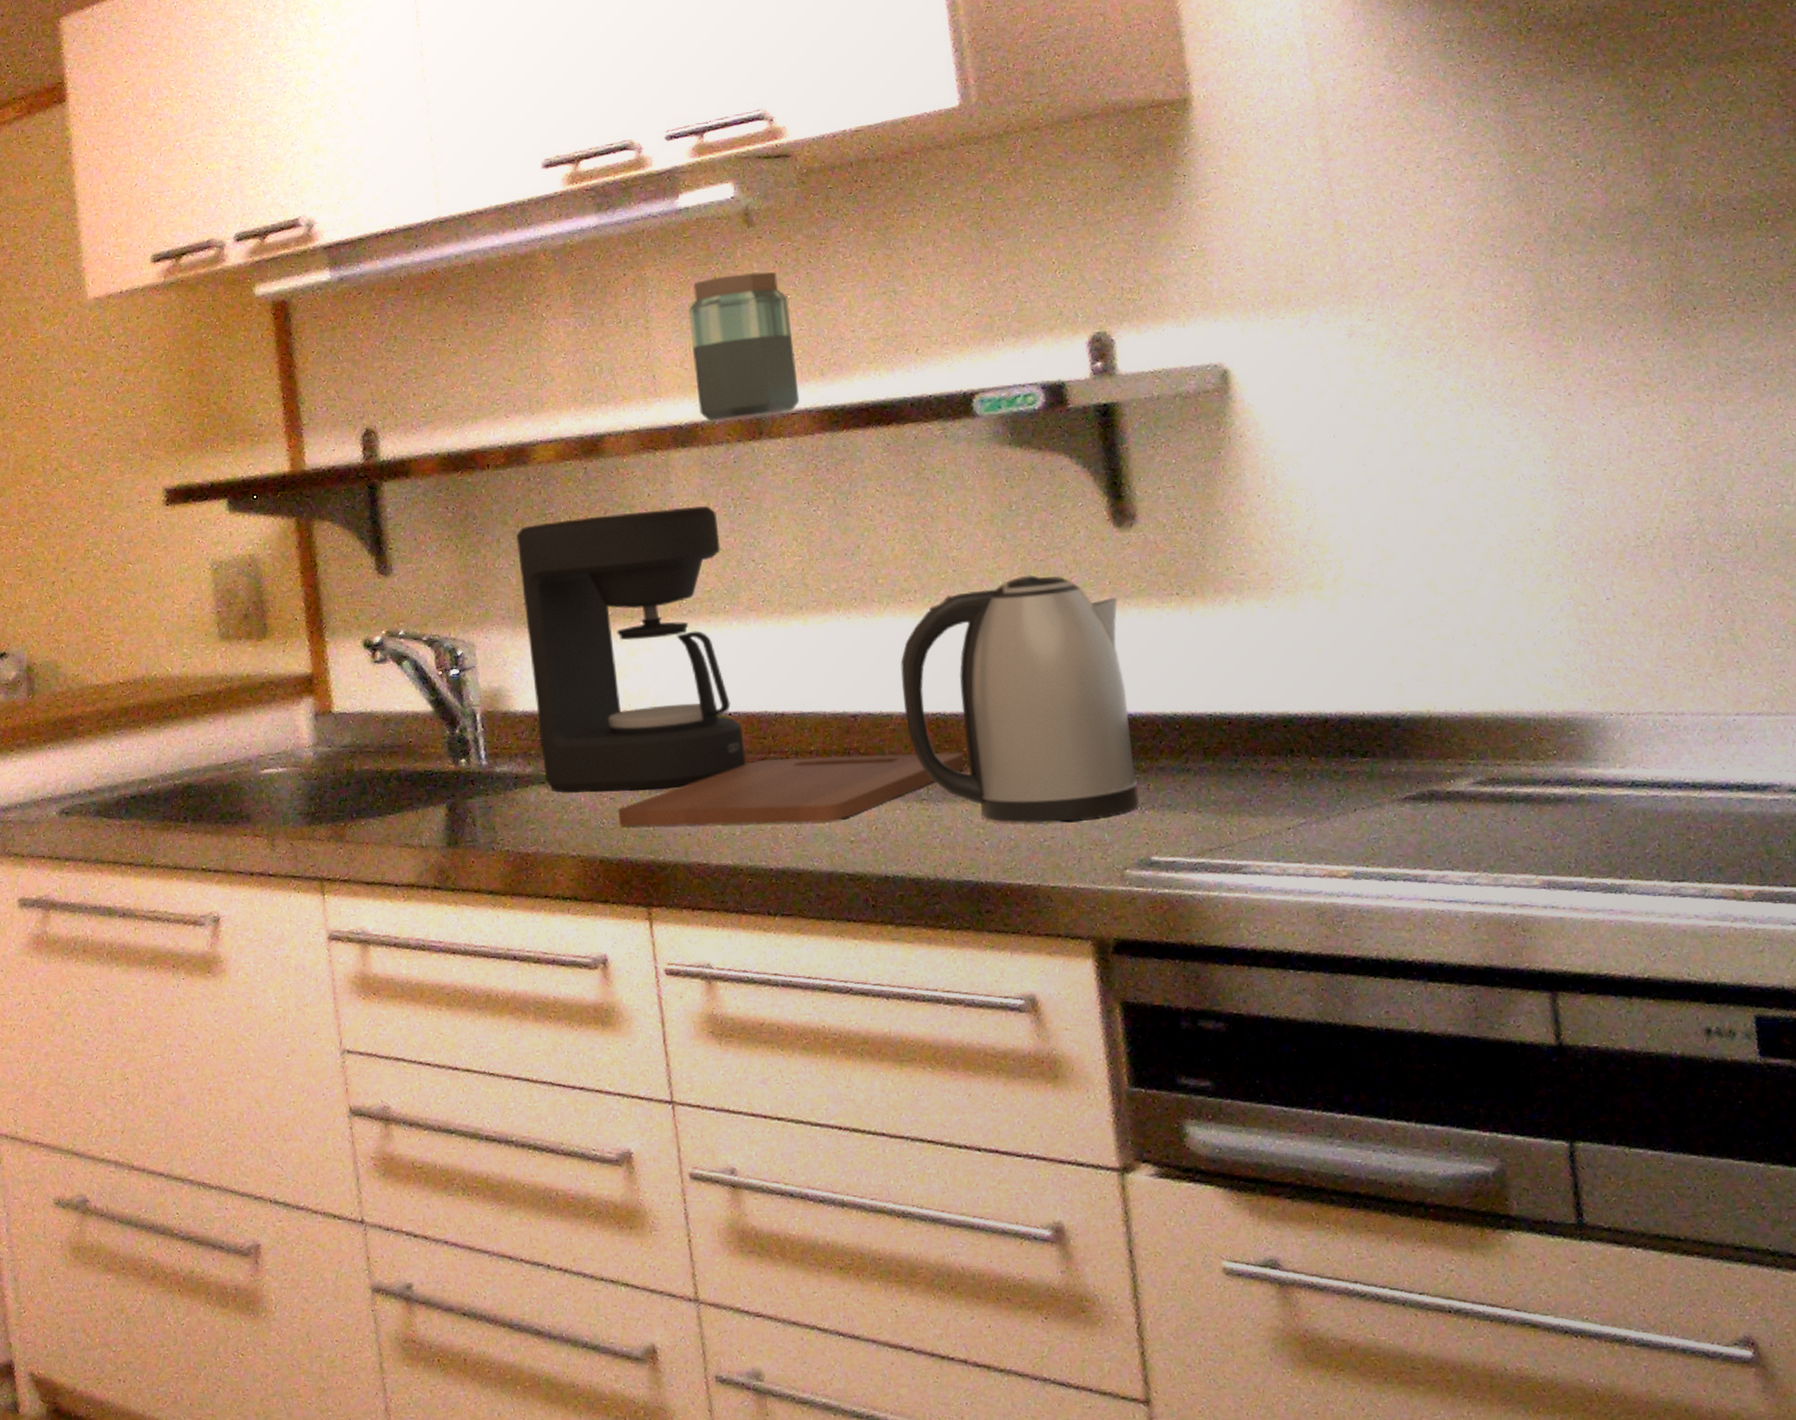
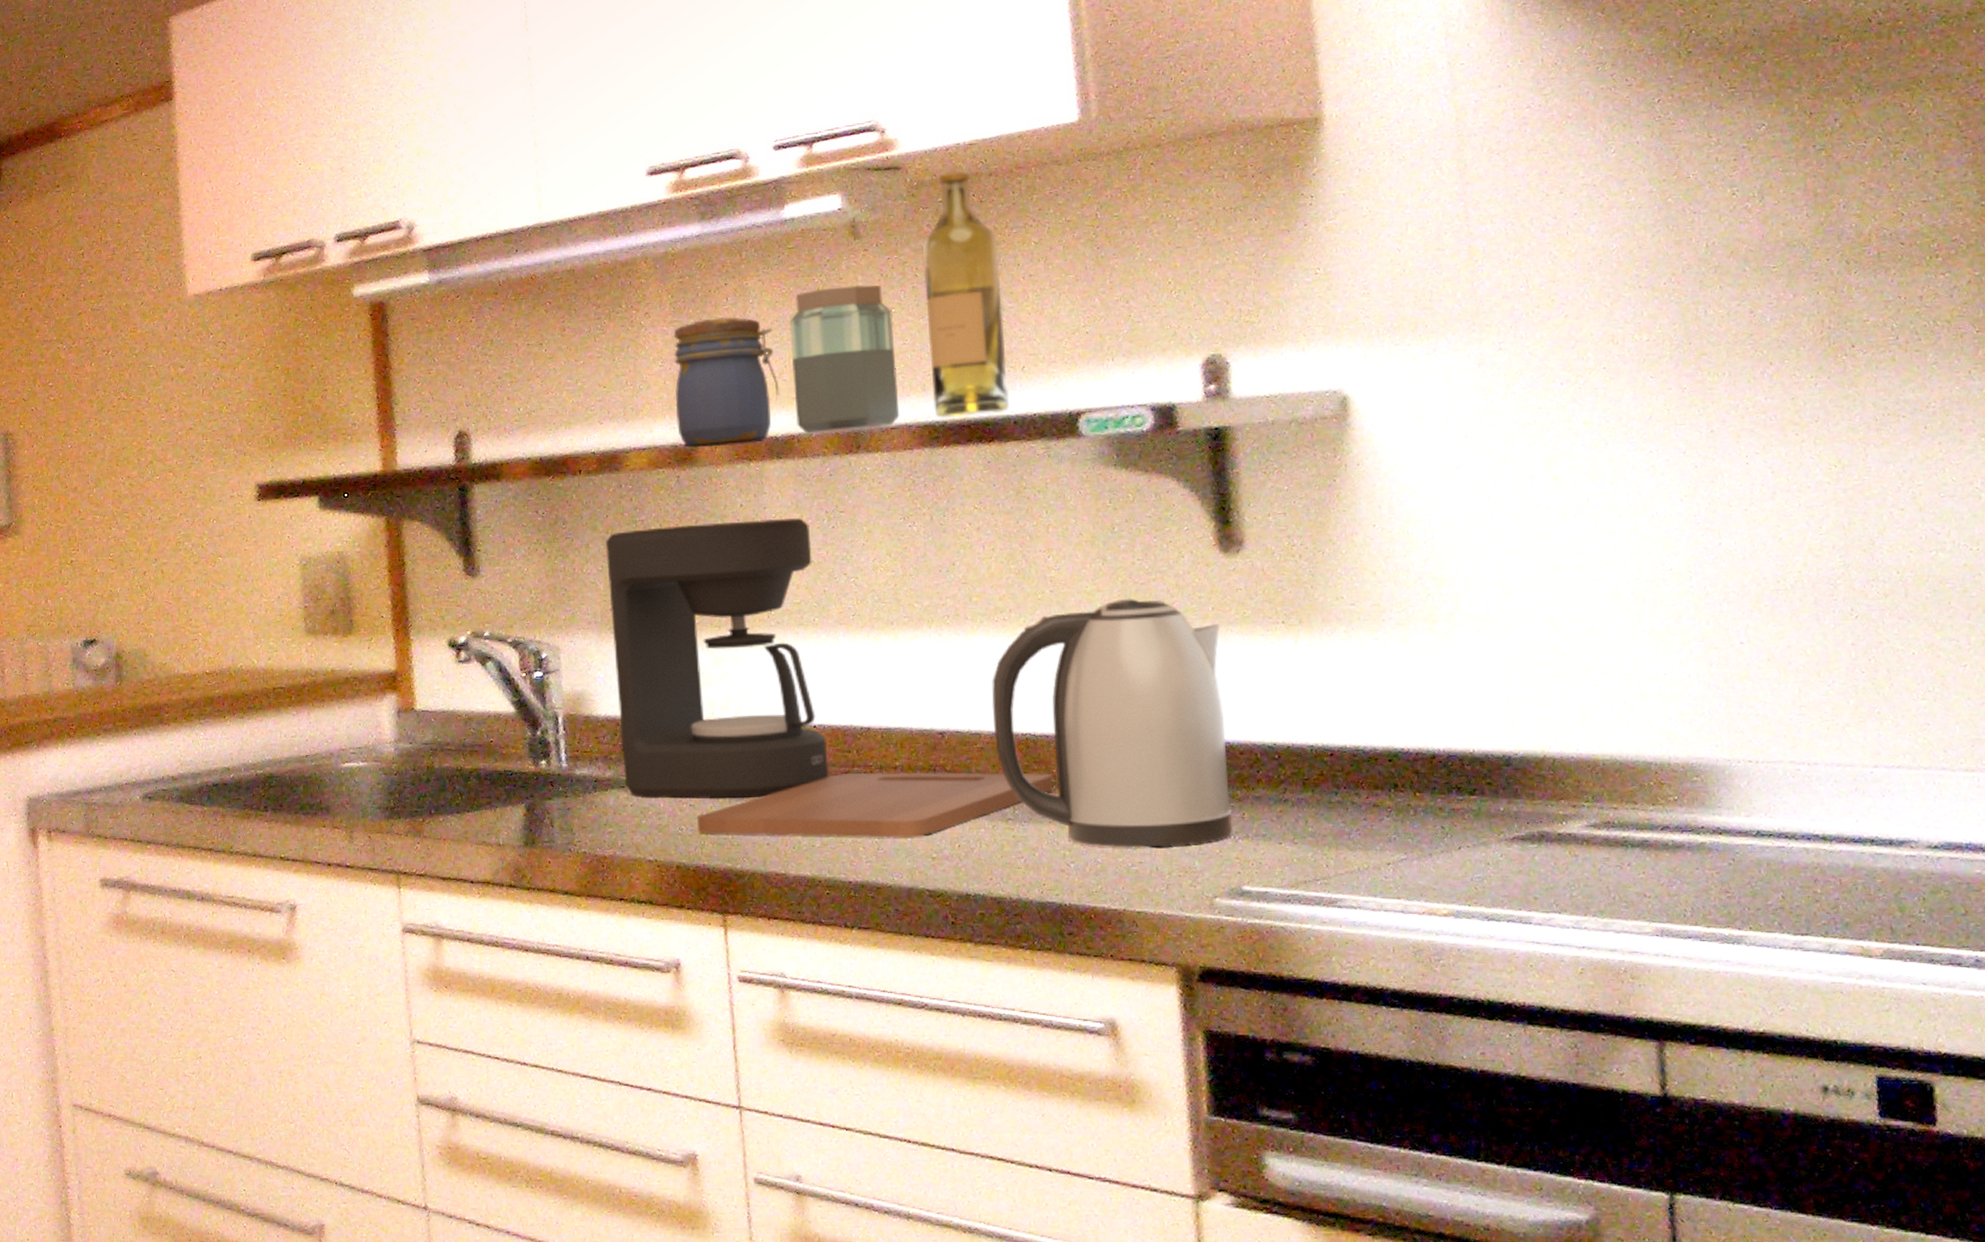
jar: none [575,307,682,439] -> present [673,317,780,448]
bottle: none [814,157,905,403] -> present [922,171,1010,419]

